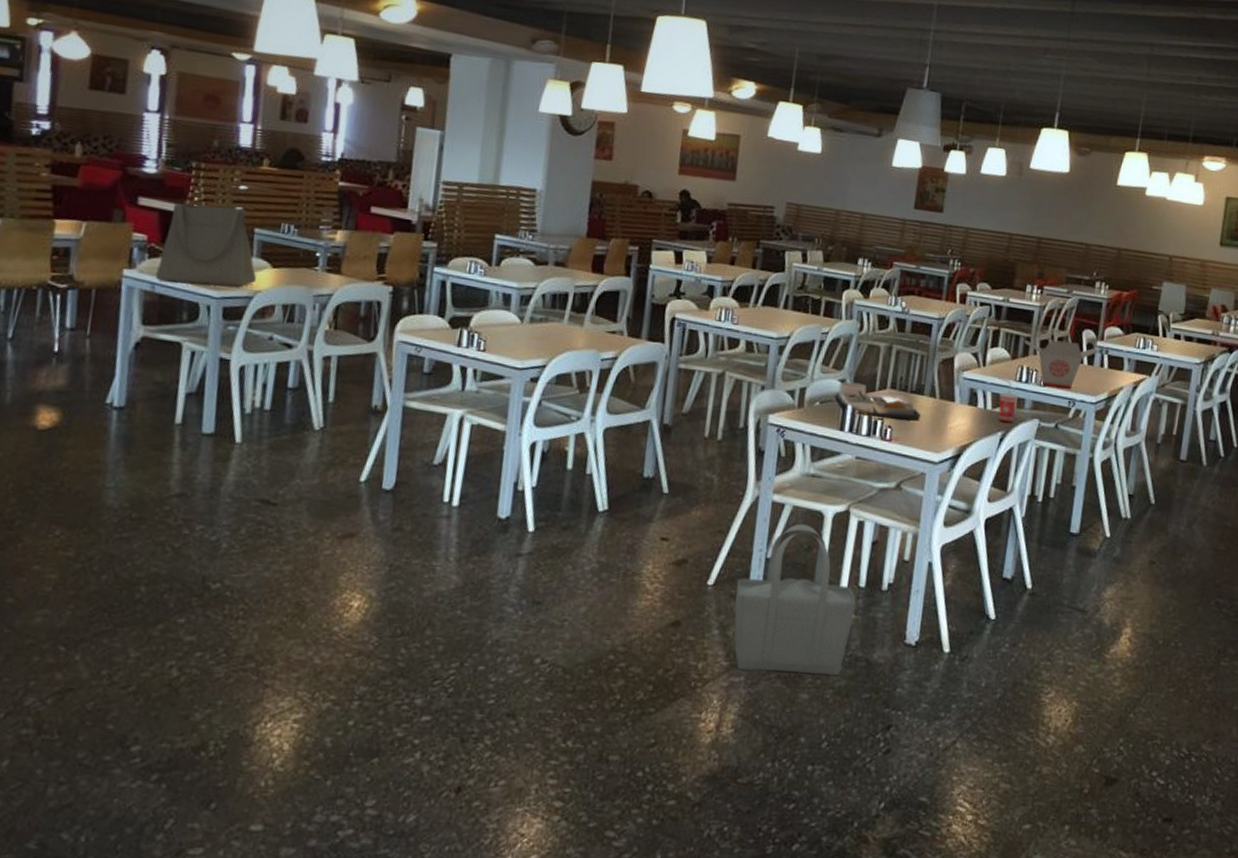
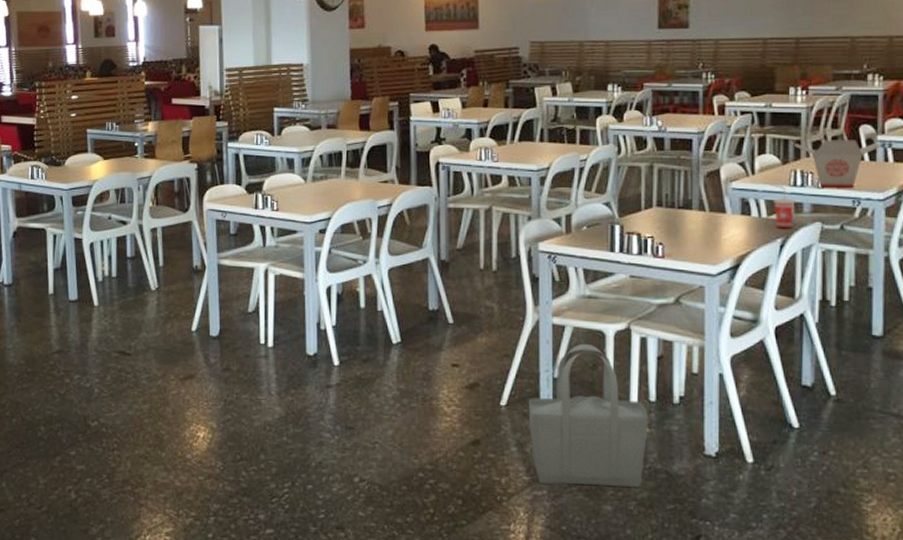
tote bag: present [155,203,256,287] -> none [20,115,93,181]
food tray: present [835,382,921,421] -> none [601,204,692,238]

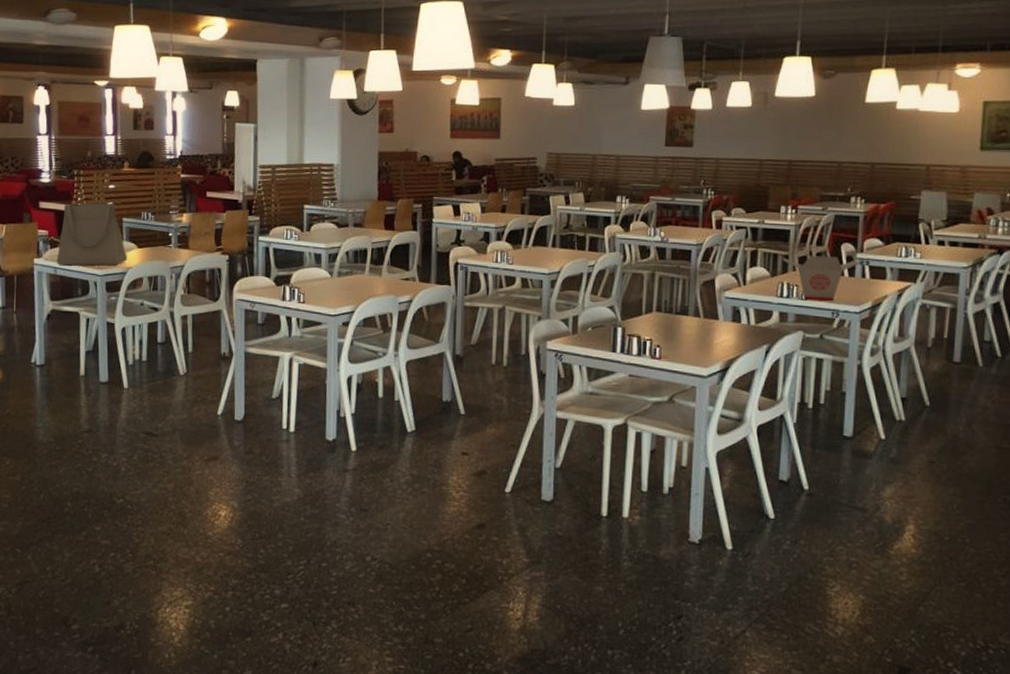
tote bag: none [20,115,93,181] -> present [56,203,127,266]
shopping bag: present [528,343,648,488] -> none [530,436,640,571]
beverage cup: present [770,183,796,229] -> none [760,294,781,336]

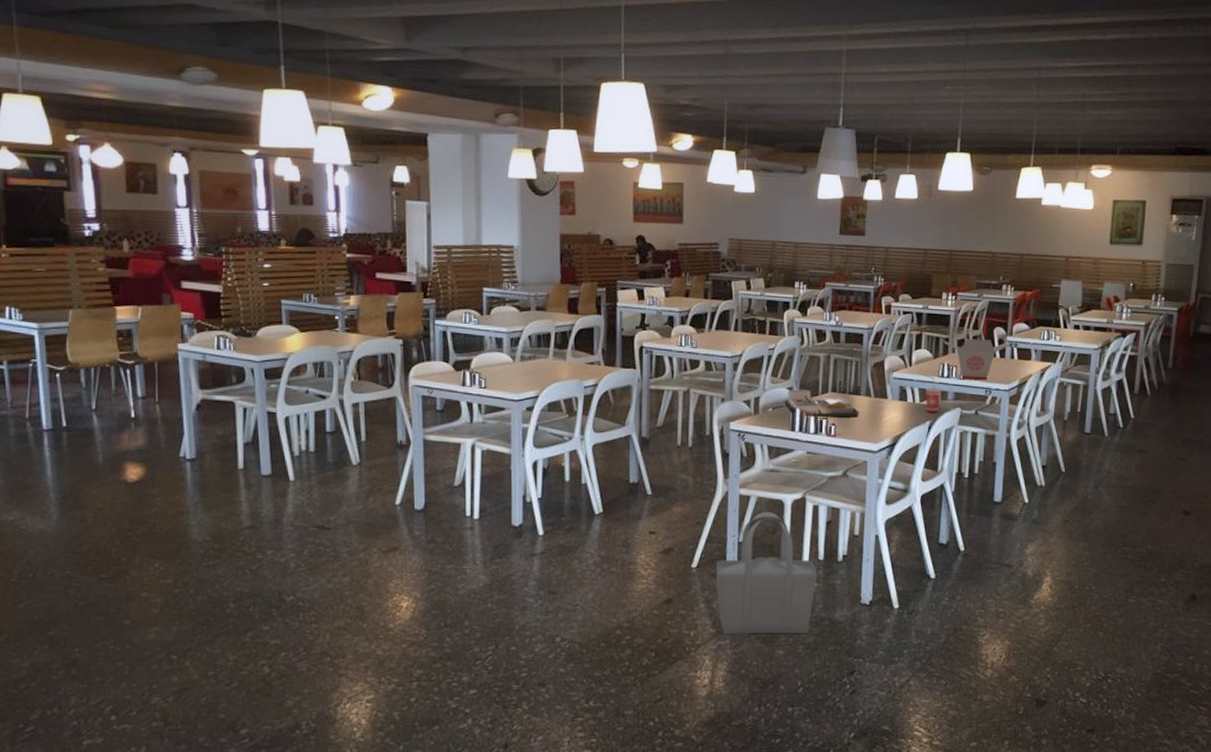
tote bag: present [56,203,127,266] -> none [204,283,288,352]
shopping bag: none [530,436,640,571] -> present [716,511,817,634]
food tray: none [605,308,687,340] -> present [785,389,859,419]
beverage cup: none [760,294,781,336] -> present [923,374,942,413]

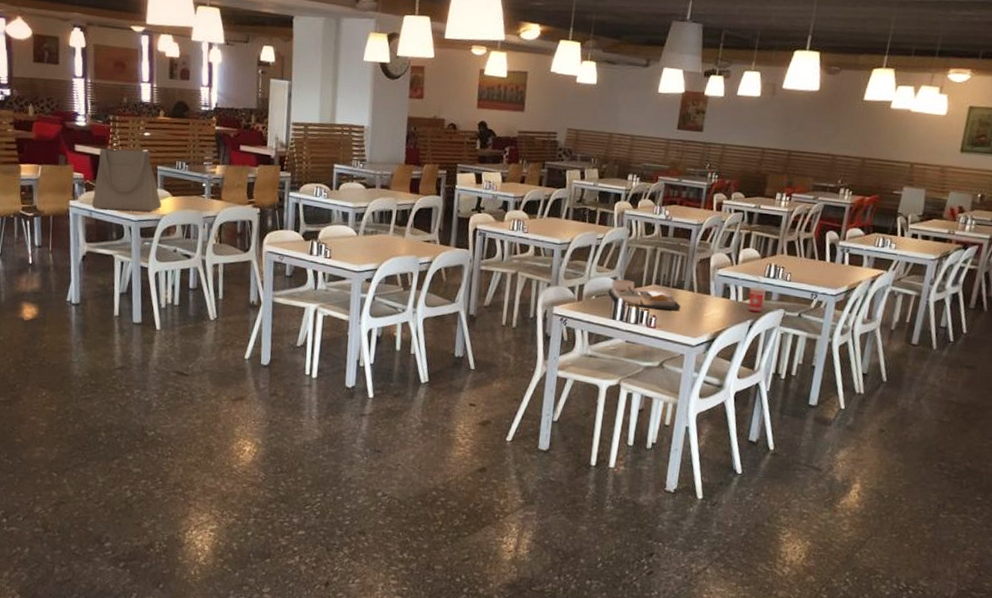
tote bag: none [204,283,288,352] -> present [91,148,161,212]
shopping bag: present [716,511,817,634] -> none [528,394,625,514]
takeout container: present [944,338,1009,380] -> none [773,240,841,283]

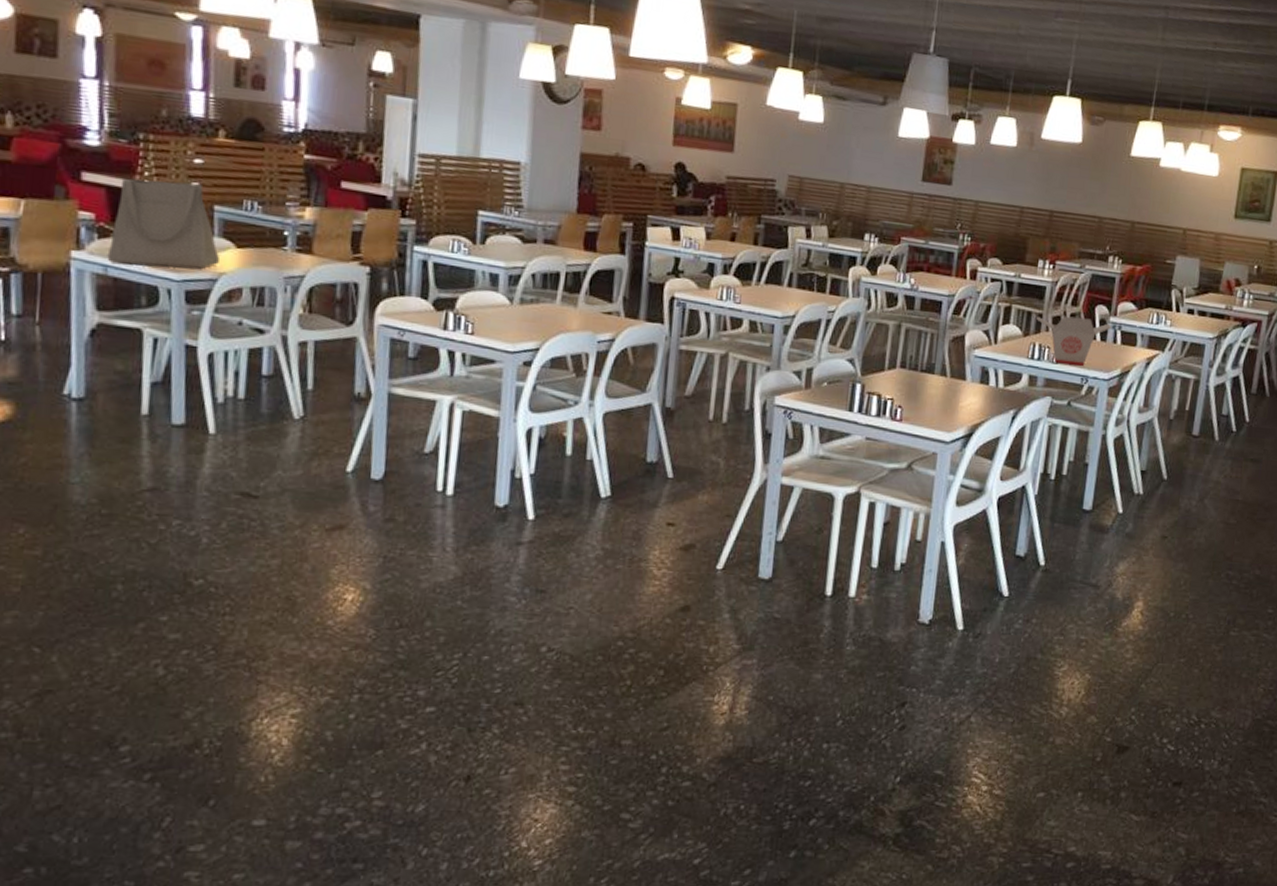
food tray: present [608,279,681,311] -> none [843,361,931,401]
beverage cup: present [748,273,767,313] -> none [1010,354,1031,401]
takeout container: none [773,240,841,283] -> present [1036,316,1112,366]

